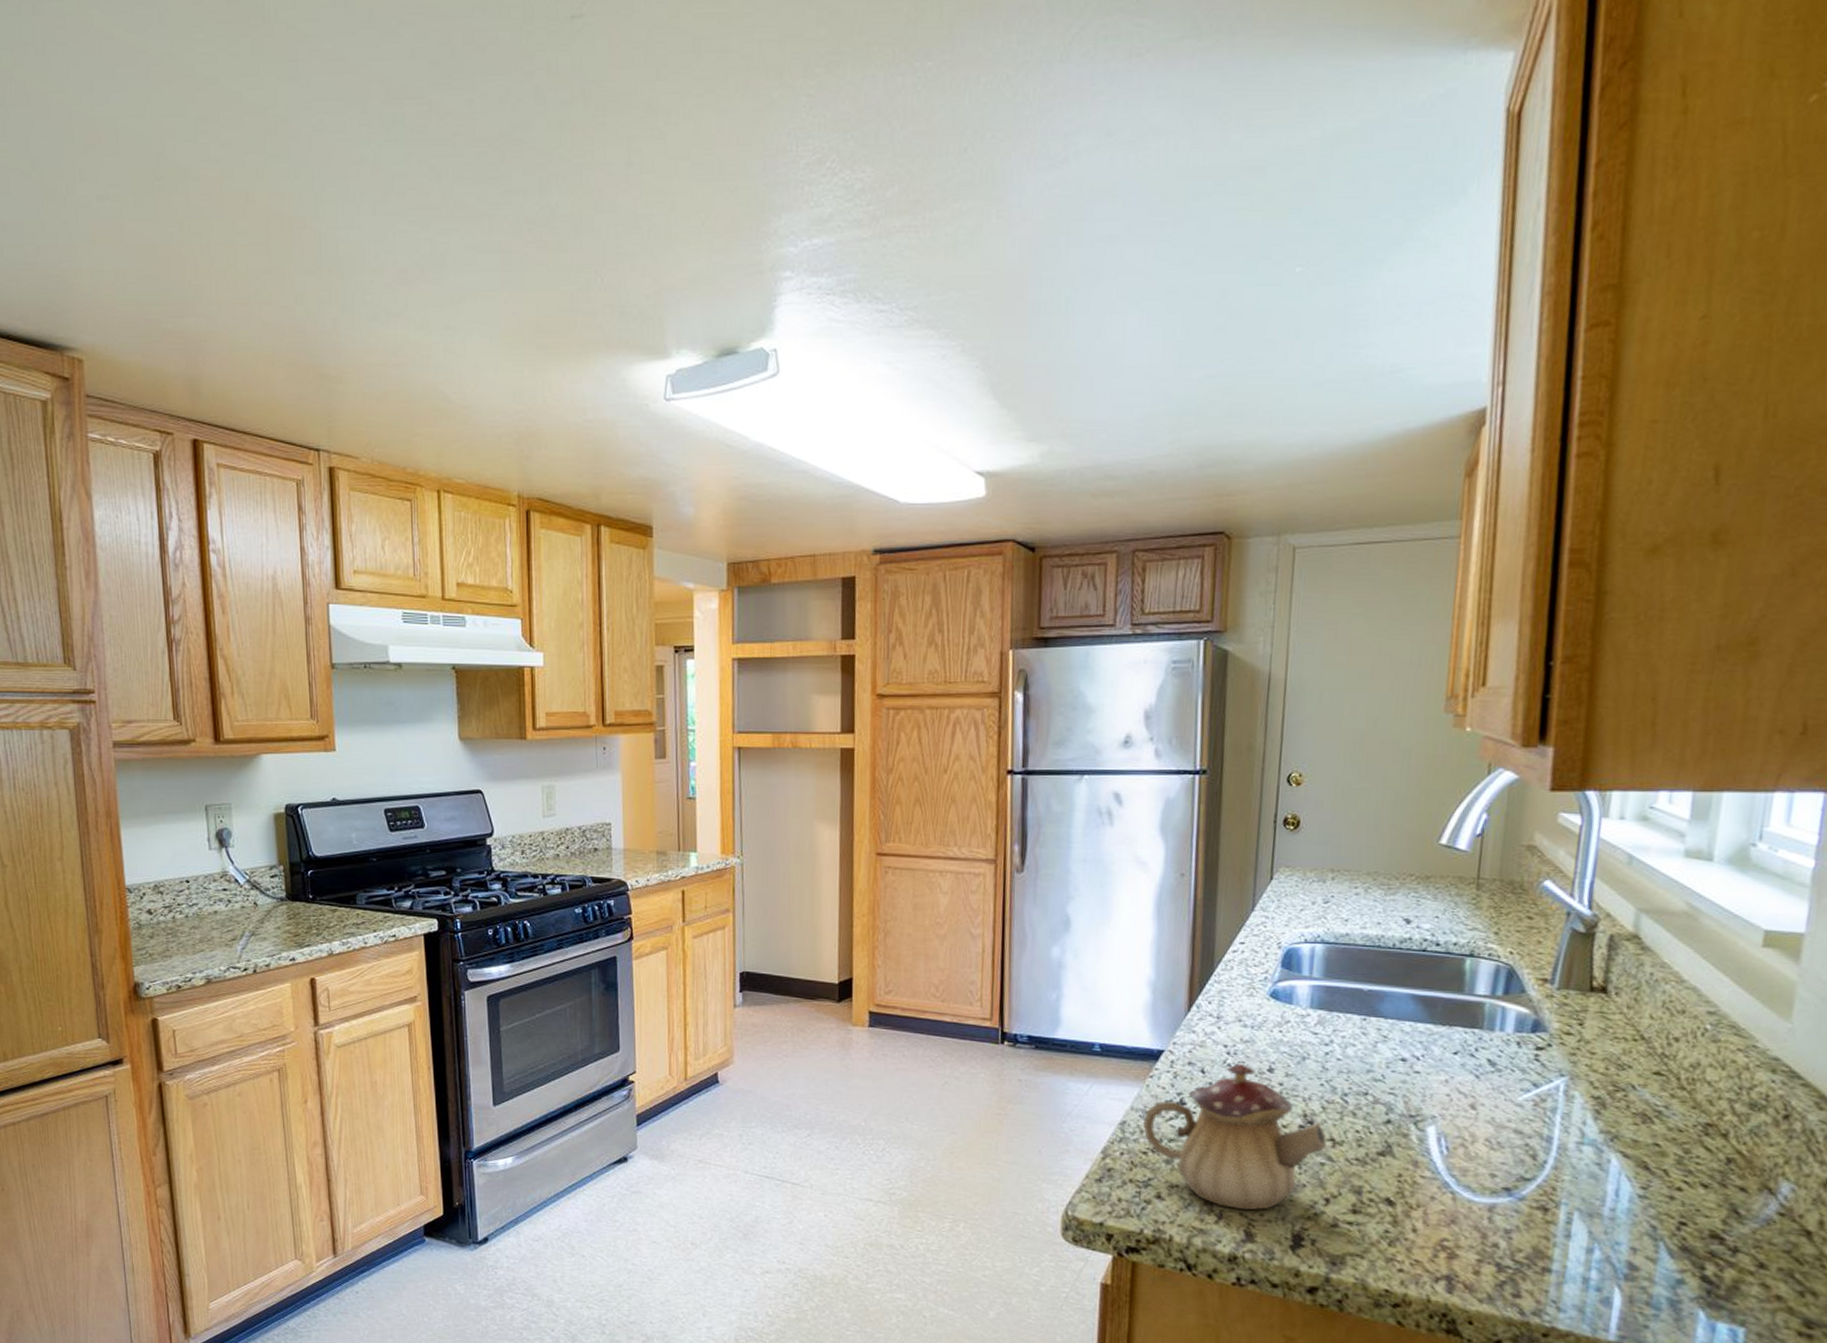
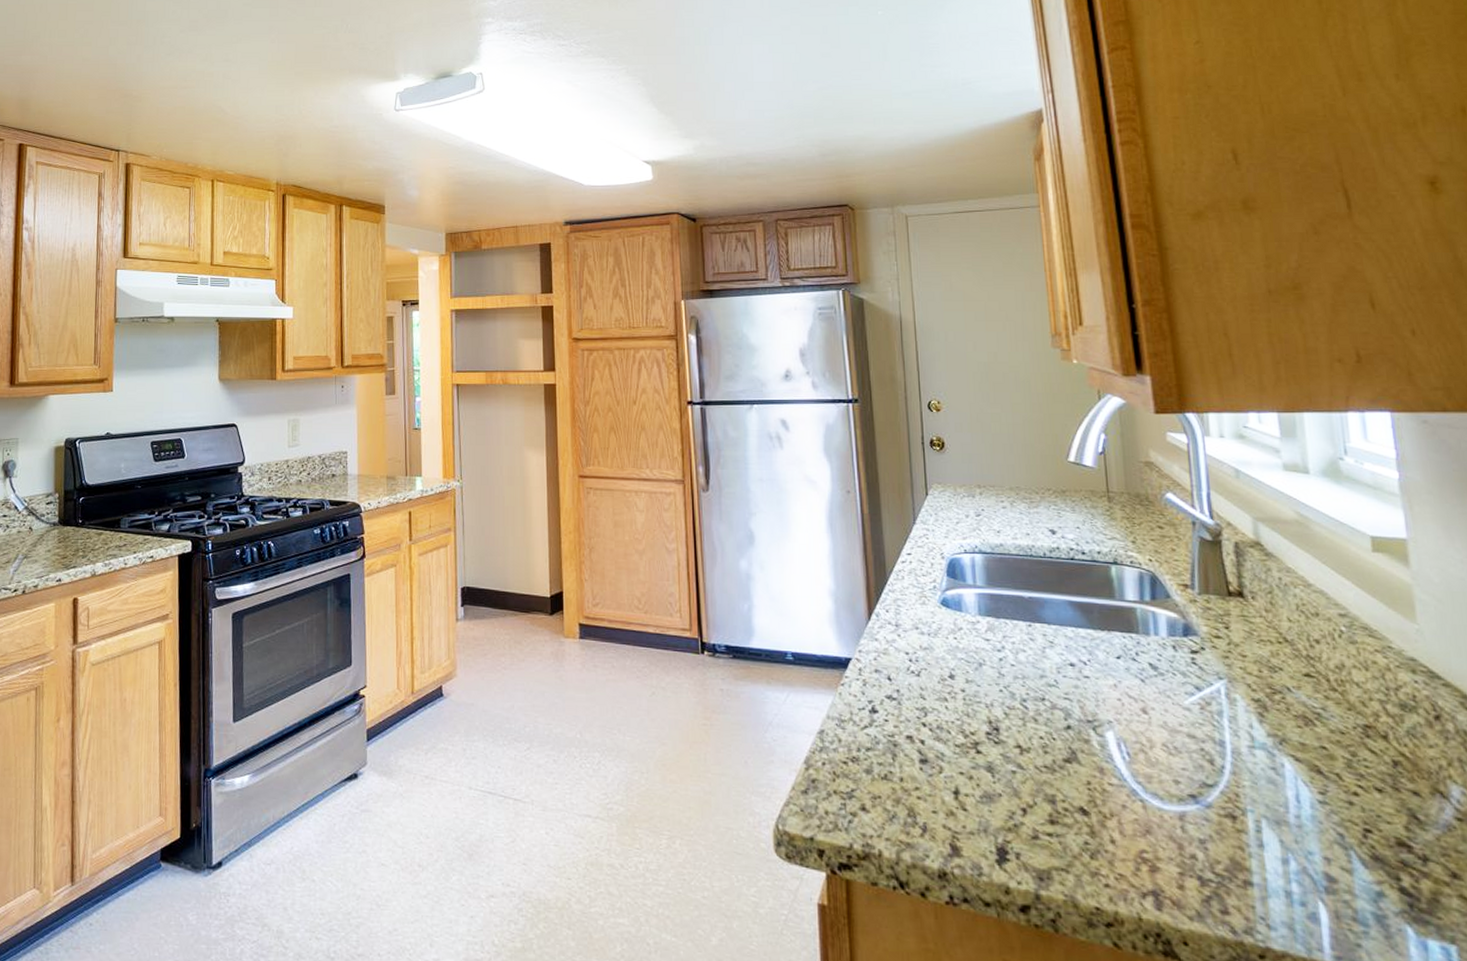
teapot: present [1142,1063,1327,1211] -> none [839,670,1014,822]

